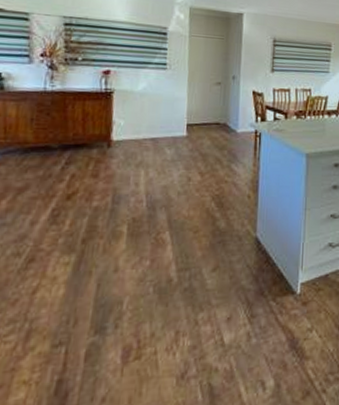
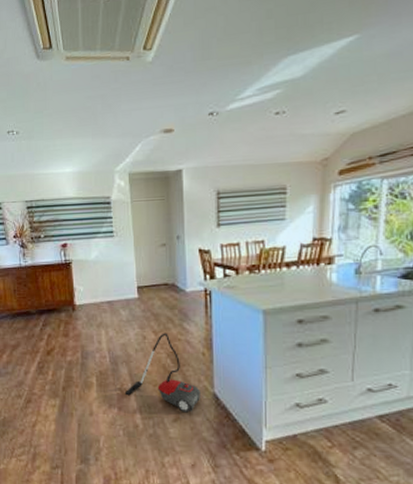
vacuum cleaner: none [161,174,243,260] -> present [125,333,200,413]

